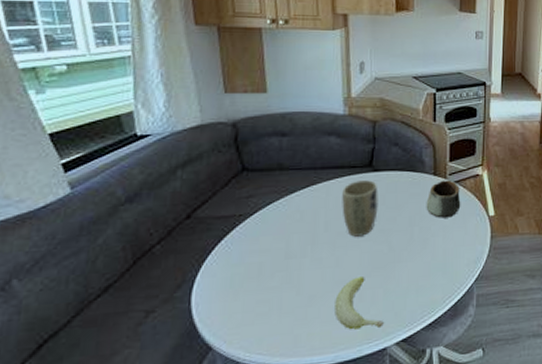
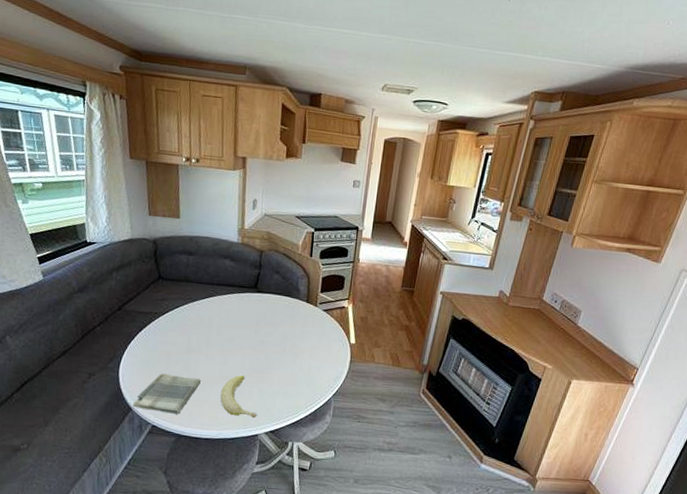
dish towel: none [214,291,307,346] -> present [133,373,201,414]
plant pot: present [342,180,378,237] -> none [231,298,261,344]
ceramic bowl: present [426,180,461,218] -> none [298,307,328,340]

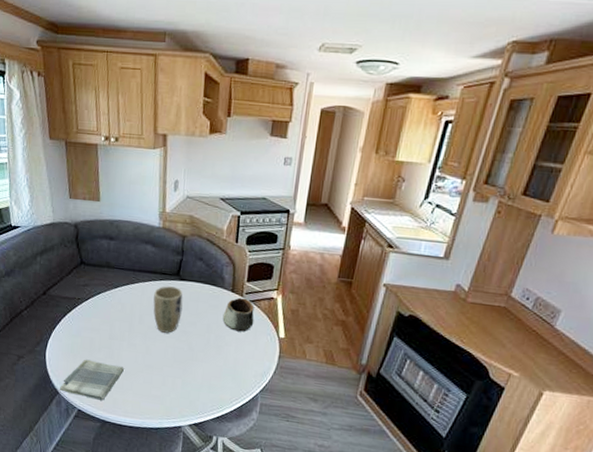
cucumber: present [220,375,258,418] -> none [143,365,182,409]
plant pot: none [231,298,261,344] -> present [153,286,183,333]
ceramic bowl: none [298,307,328,340] -> present [222,297,254,332]

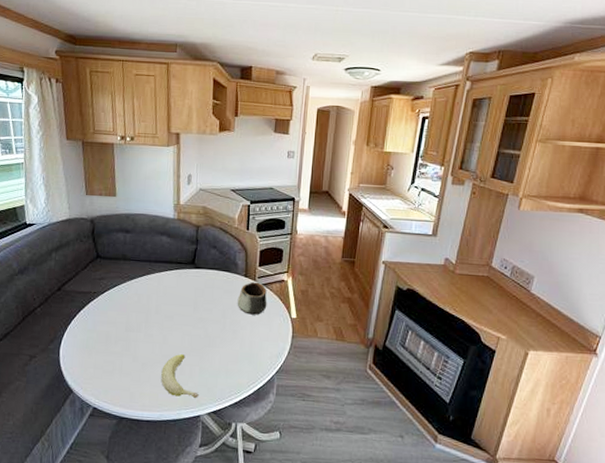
dish towel: present [60,359,124,401] -> none [74,353,141,396]
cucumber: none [143,365,182,409] -> present [161,354,200,398]
plant pot: present [153,286,183,333] -> none [169,275,199,321]

